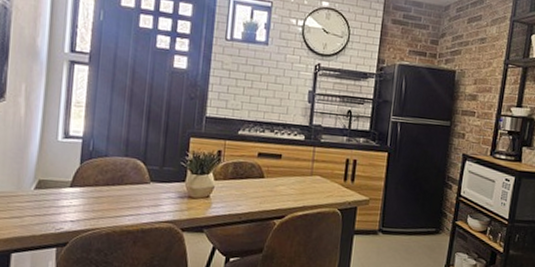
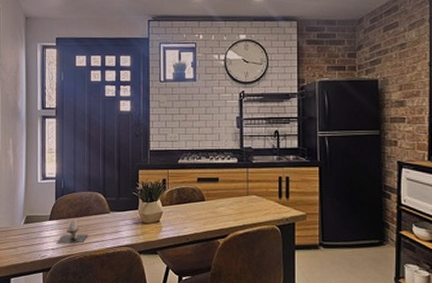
candle: none [77,189,120,217] -> present [56,220,88,244]

